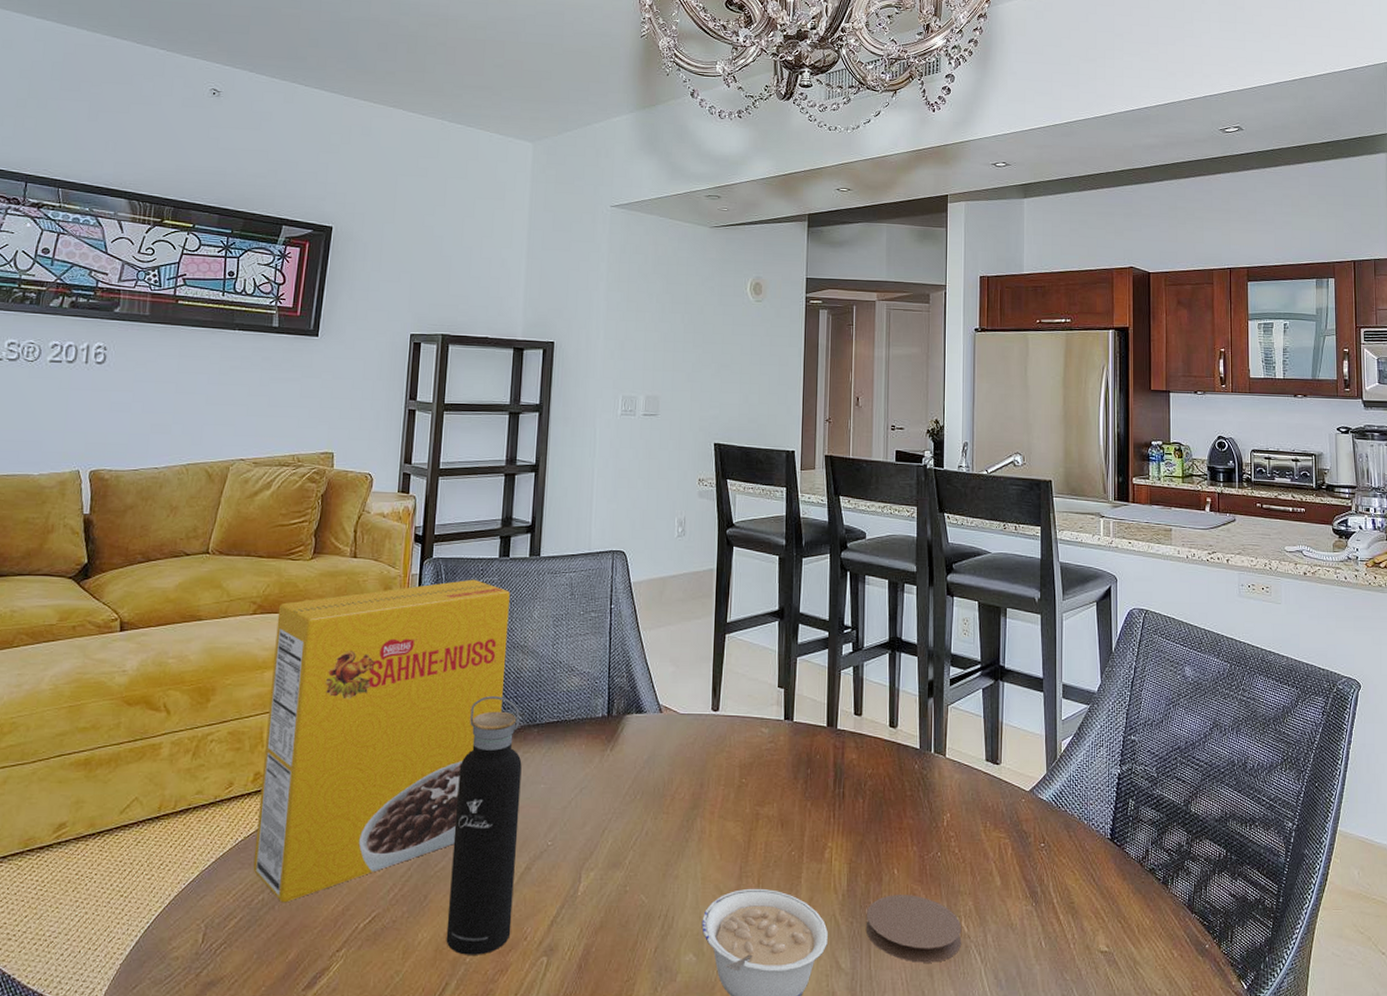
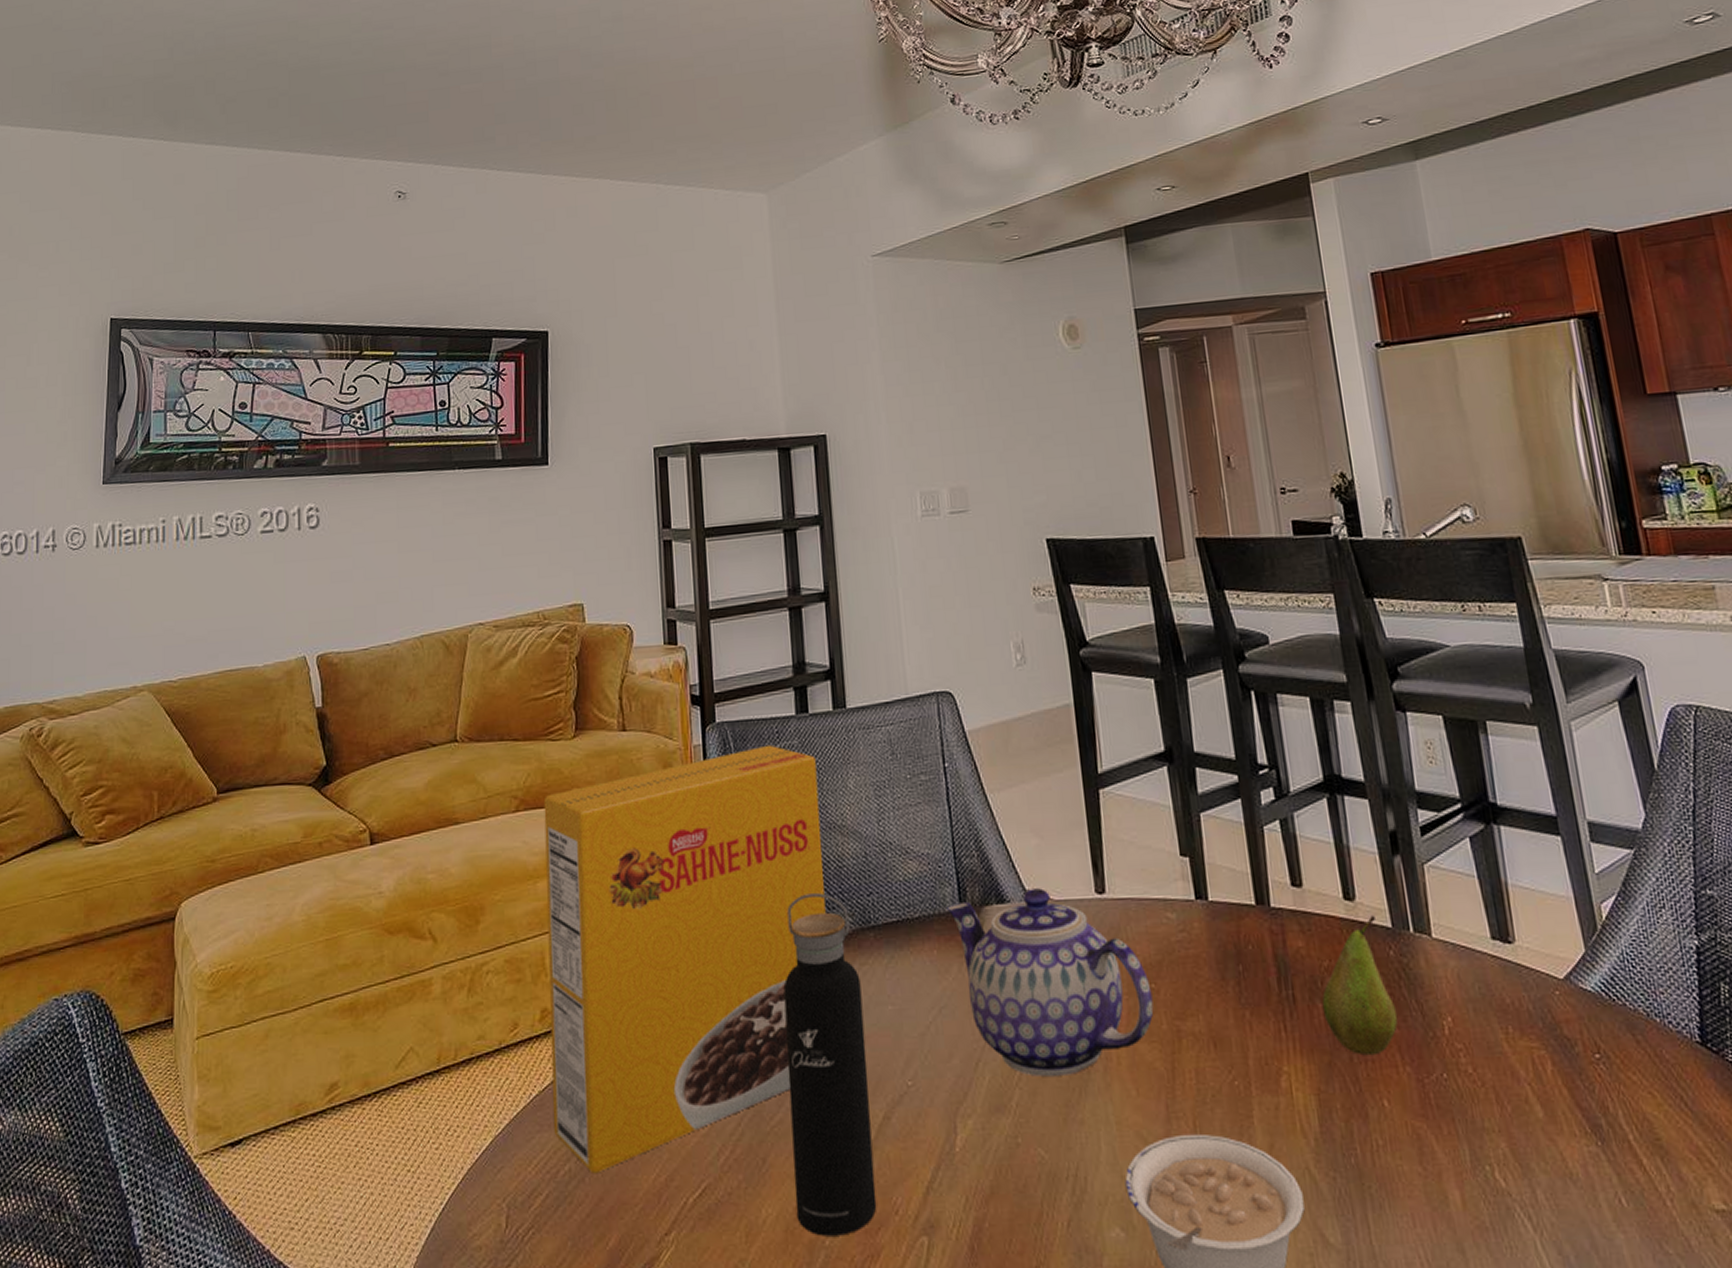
teapot: none [597,704,742,842] -> present [947,888,1154,1076]
fruit: none [862,739,914,838] -> present [1321,915,1398,1056]
coaster: present [865,895,962,963] -> none [1353,1135,1501,1233]

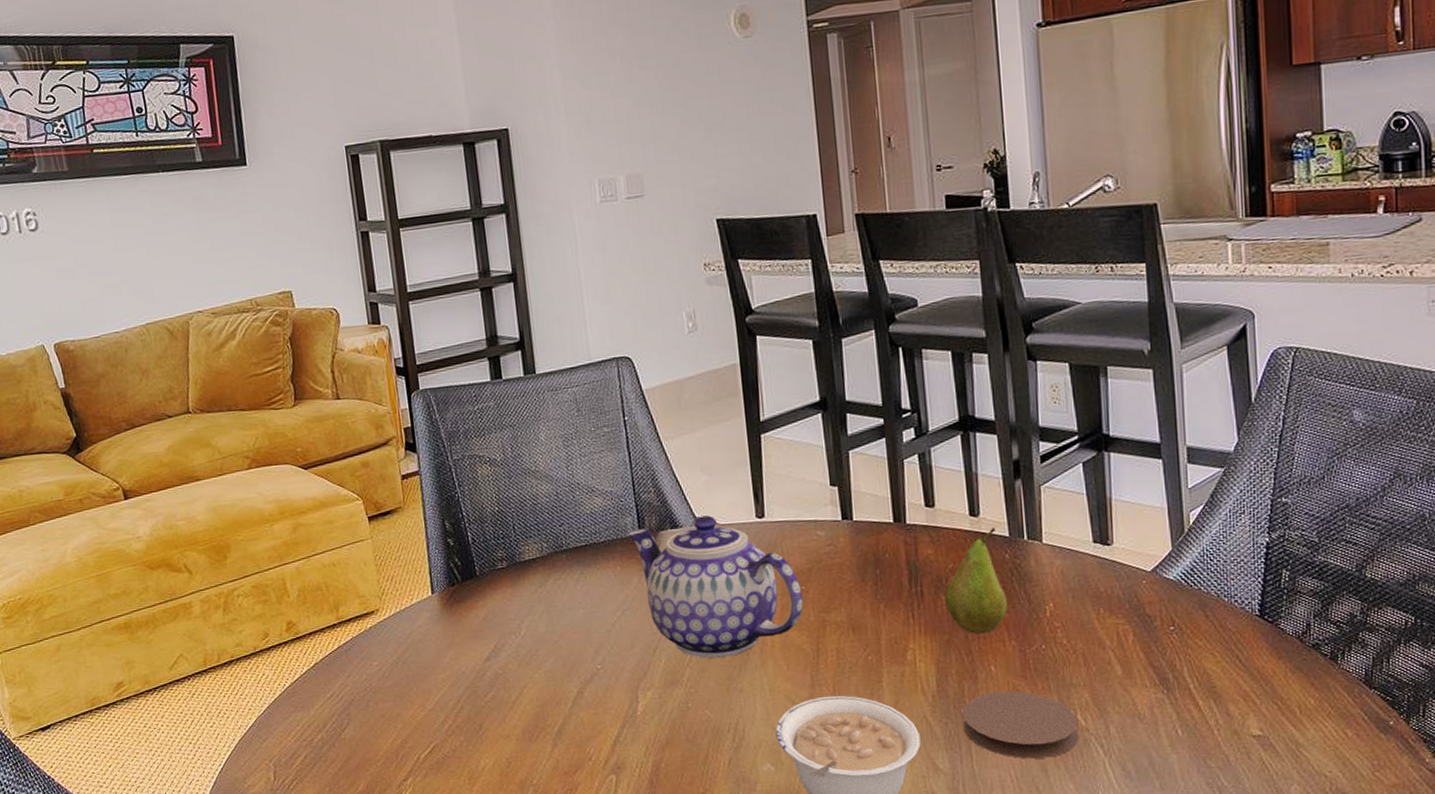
cereal box: present [543,744,826,1174] -> none [272,406,524,740]
water bottle: present [783,893,877,1236] -> none [490,525,574,778]
coaster: none [1353,1135,1501,1233] -> present [963,691,1079,759]

